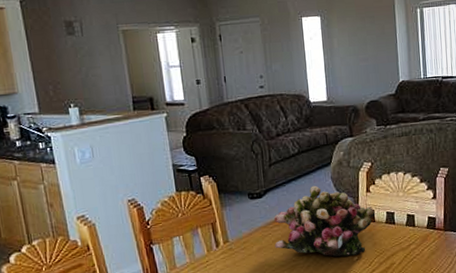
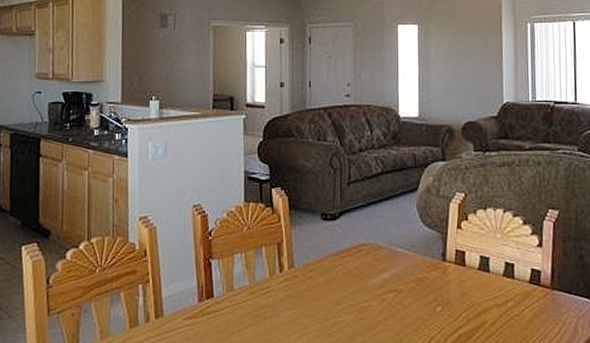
flower arrangement: present [274,185,376,257] -> none [345,213,466,305]

